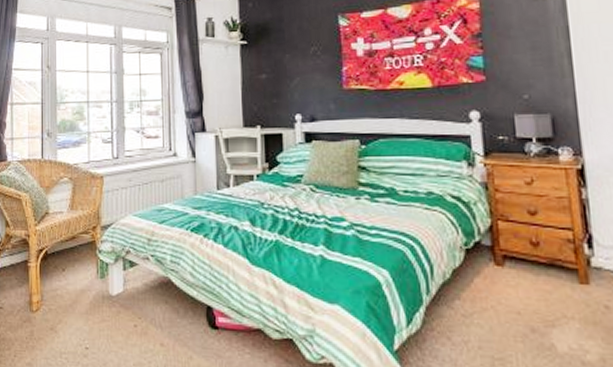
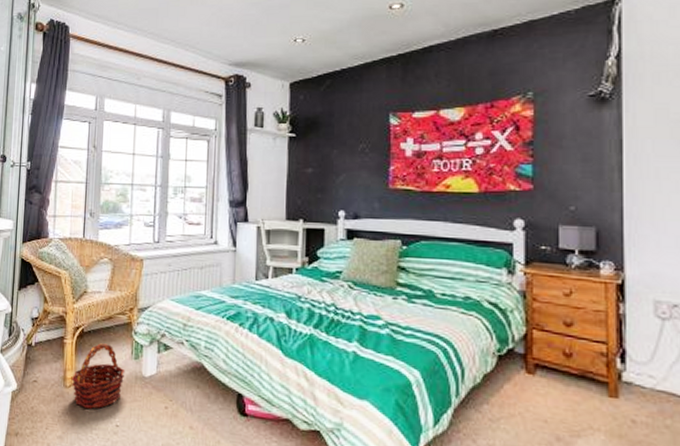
basket: none [37,264,92,332] -> present [71,343,125,409]

